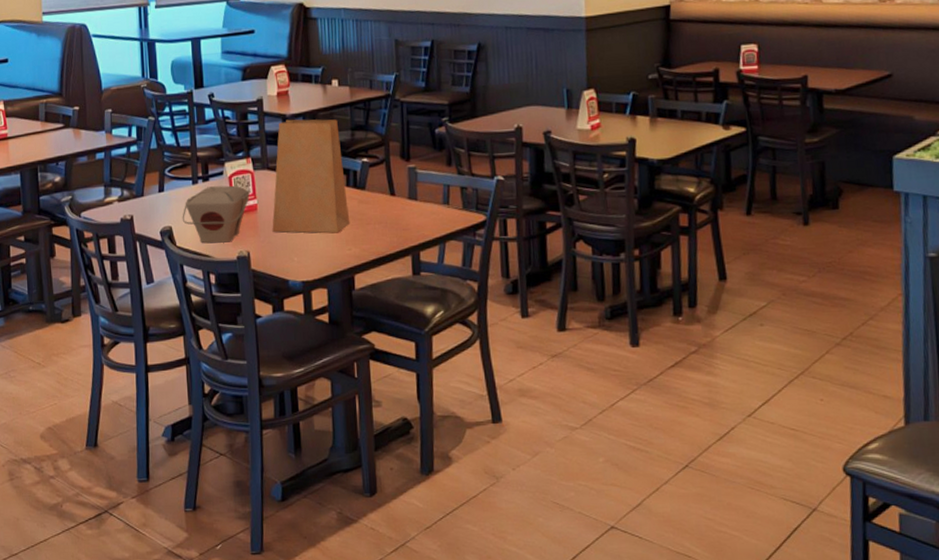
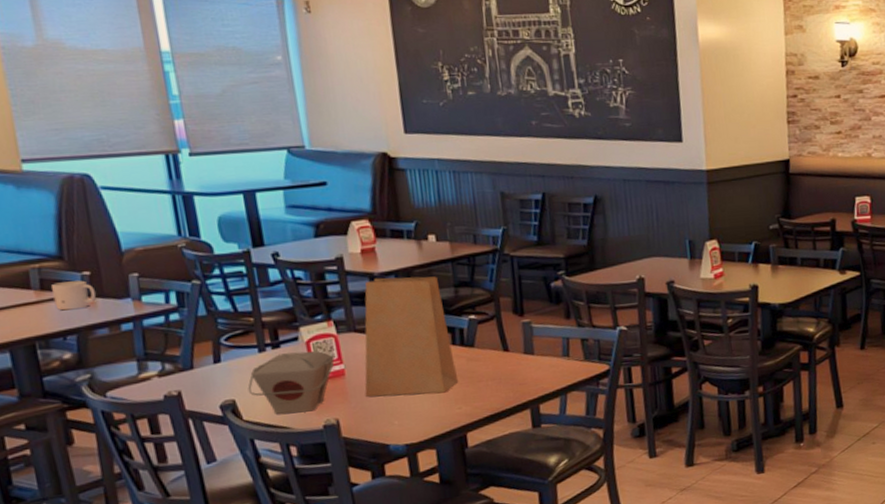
mug: none [53,114,82,140] -> present [51,280,97,311]

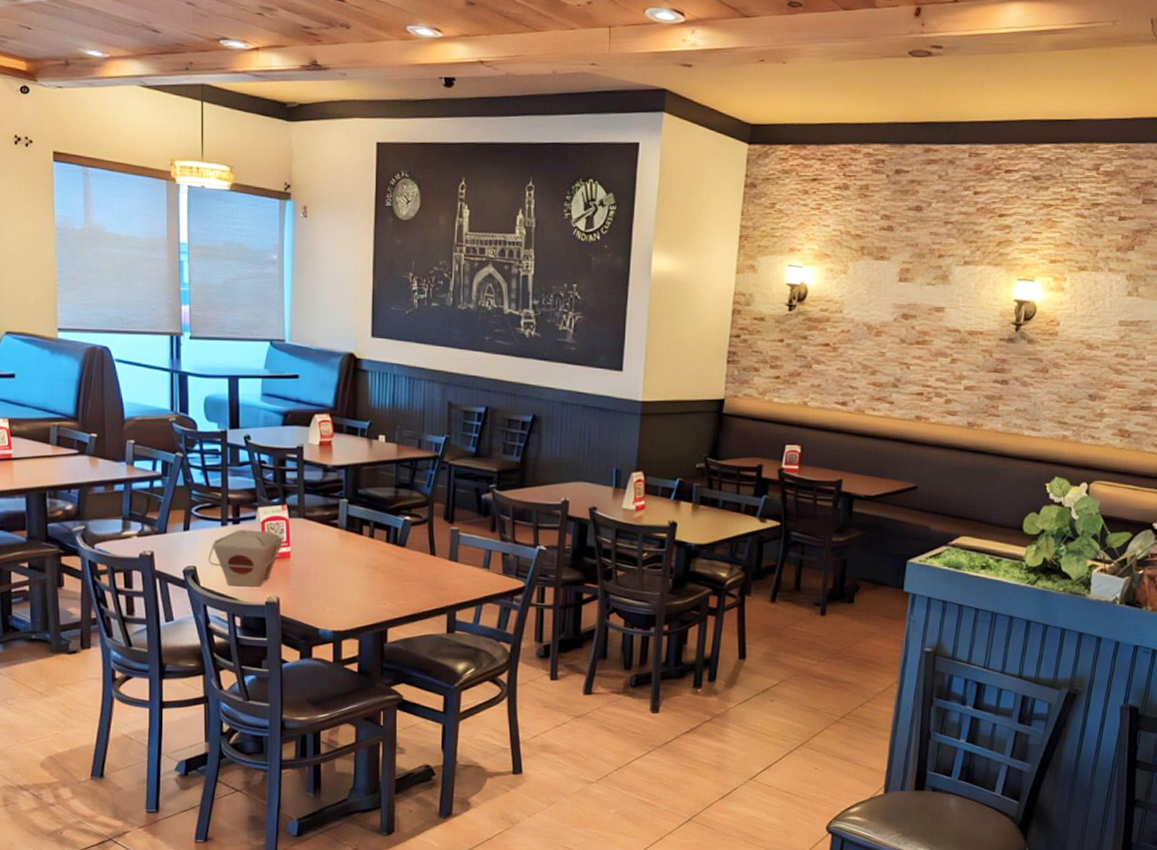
mug: present [51,280,97,311] -> none [66,441,99,467]
paper bag: present [364,276,459,397] -> none [305,470,387,587]

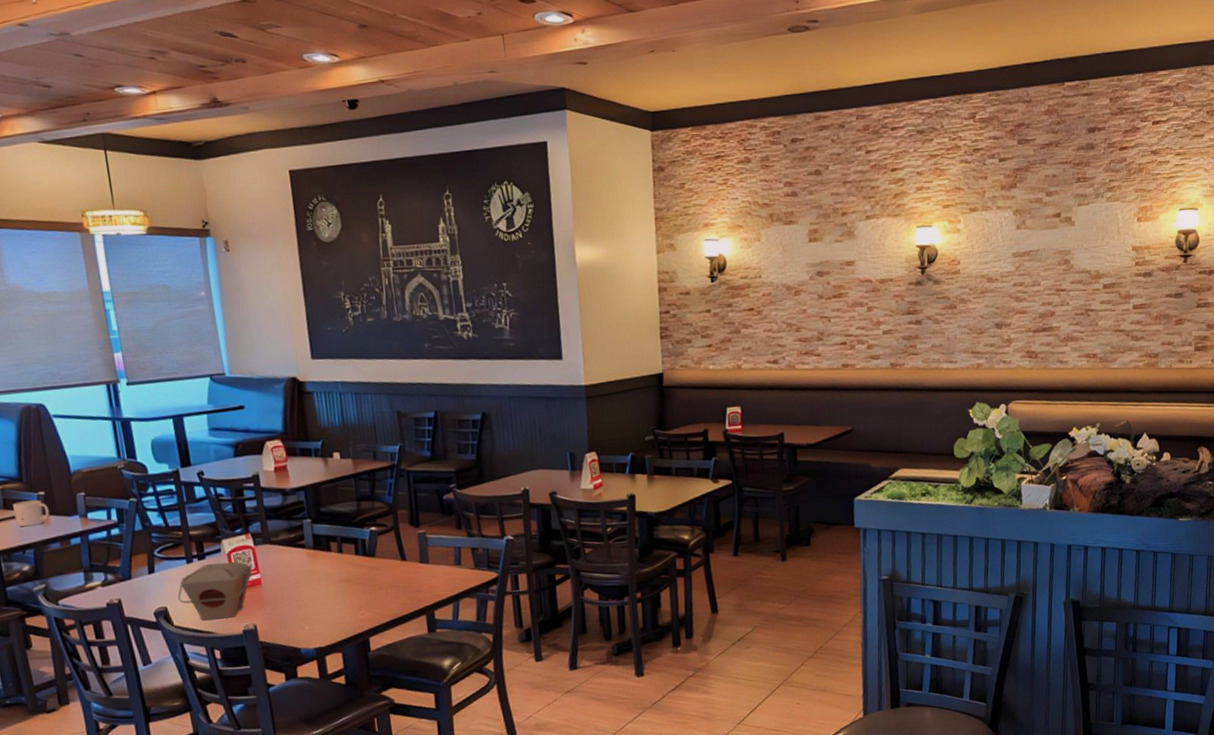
mug: none [66,441,99,467] -> present [13,500,50,527]

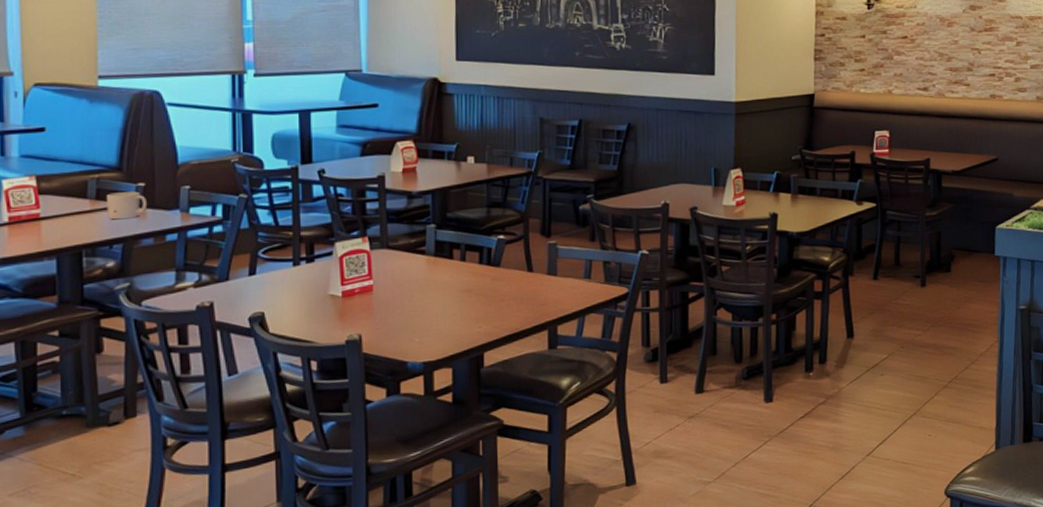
takeout container: present [177,561,252,620] -> none [278,266,365,328]

